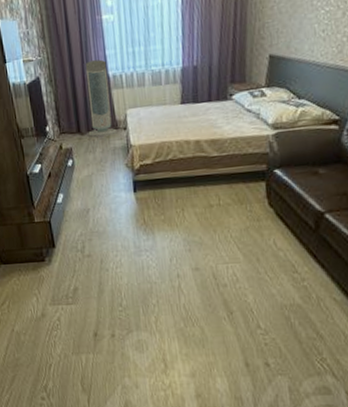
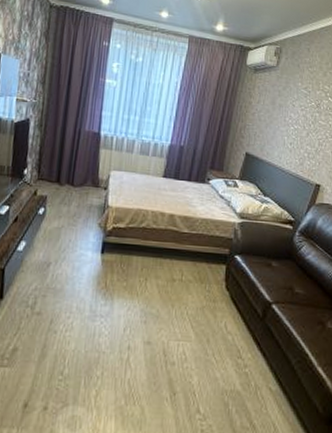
air purifier: present [85,59,117,137] -> none [67,117,101,192]

